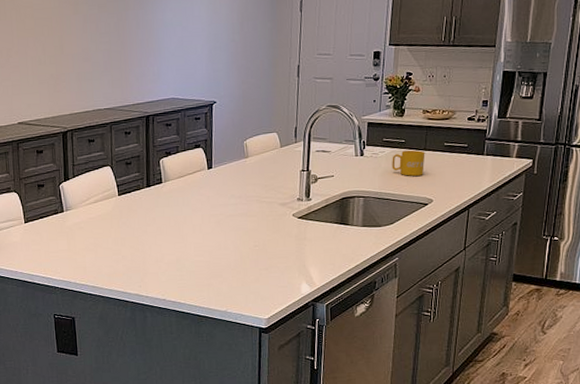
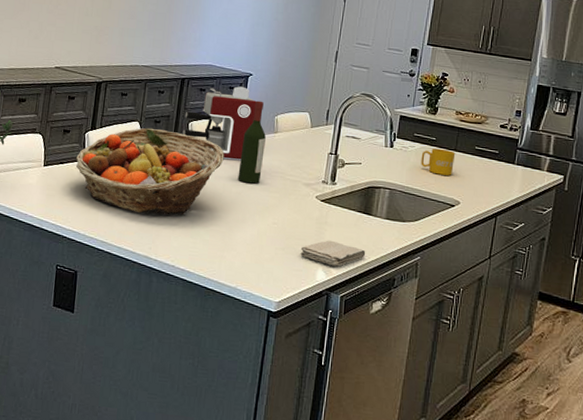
fruit basket: none [55,170,199,255] -> present [76,127,225,216]
coffee maker: none [154,116,224,190] -> present [183,86,257,160]
wine bottle: none [214,127,238,211] -> present [238,100,266,184]
washcloth: none [283,254,346,278] -> present [300,240,366,267]

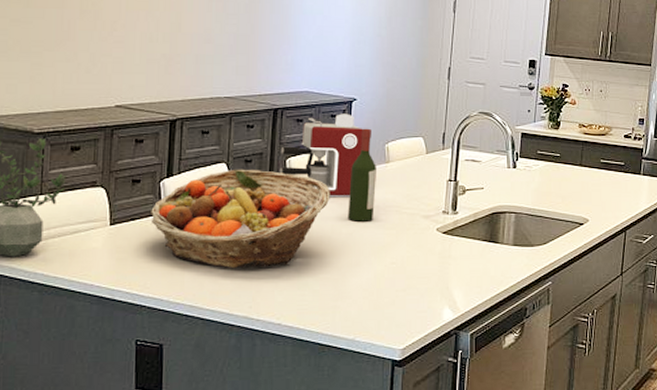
washcloth: present [300,240,366,267] -> none [423,275,494,303]
mug: present [421,148,456,176] -> none [546,165,581,193]

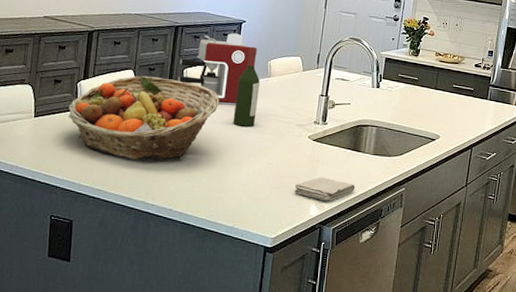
washcloth: none [423,275,494,303] -> present [294,177,356,201]

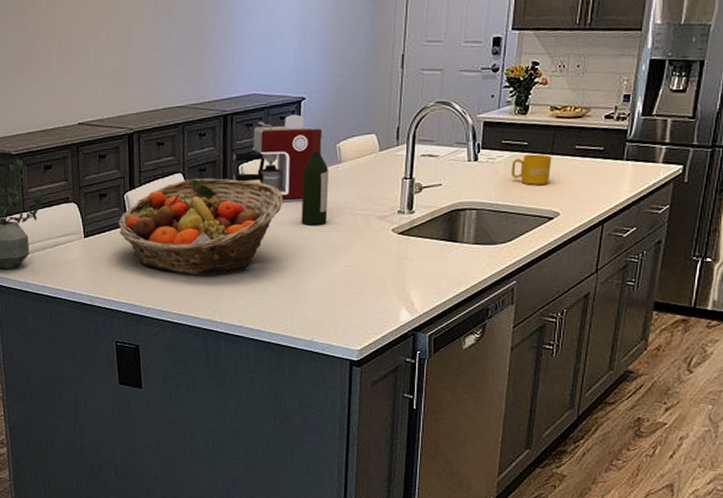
washcloth: present [294,177,356,201] -> none [380,276,454,304]
mug: none [405,87,436,112] -> present [512,154,552,185]

